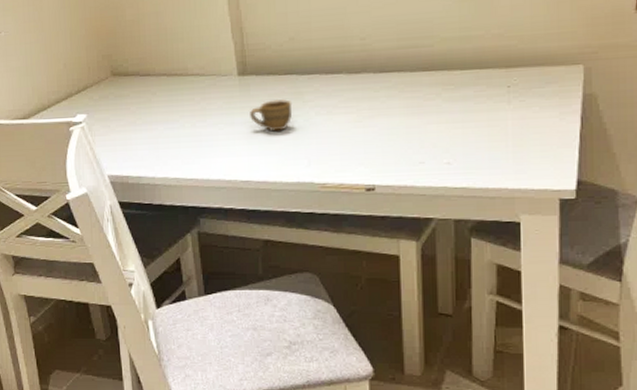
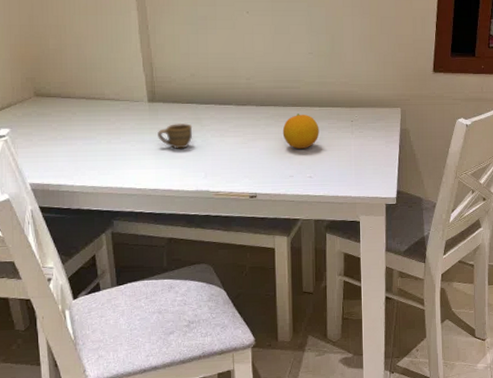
fruit: none [409,80,461,126] -> present [282,114,319,149]

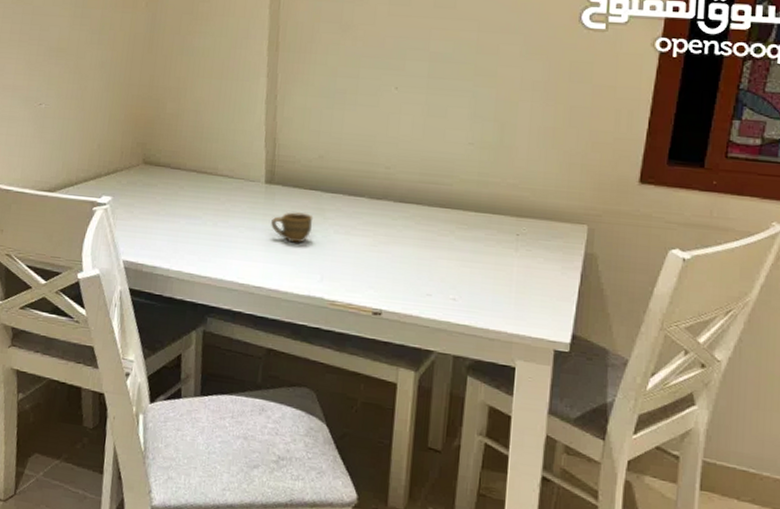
fruit: present [282,114,319,149] -> none [423,217,473,262]

